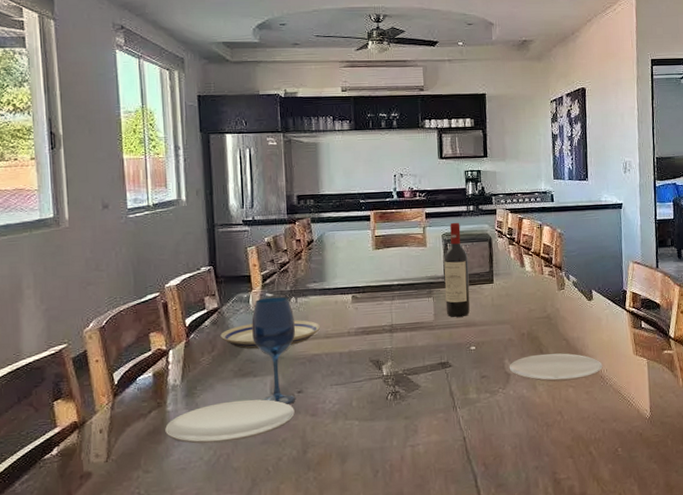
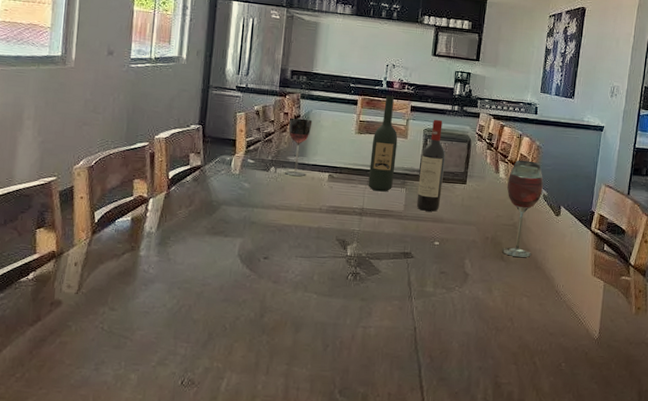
plate: present [165,399,295,444] -> none [135,256,258,295]
plate: present [220,320,321,350] -> none [199,185,295,213]
wineglass: present [252,296,296,404] -> none [228,163,271,268]
wineglass: none [302,243,329,303] -> present [285,118,313,176]
wine bottle: none [391,206,419,305] -> present [368,95,398,192]
plate: present [509,353,603,382] -> none [468,259,560,291]
wineglass: none [534,249,572,349] -> present [501,160,544,258]

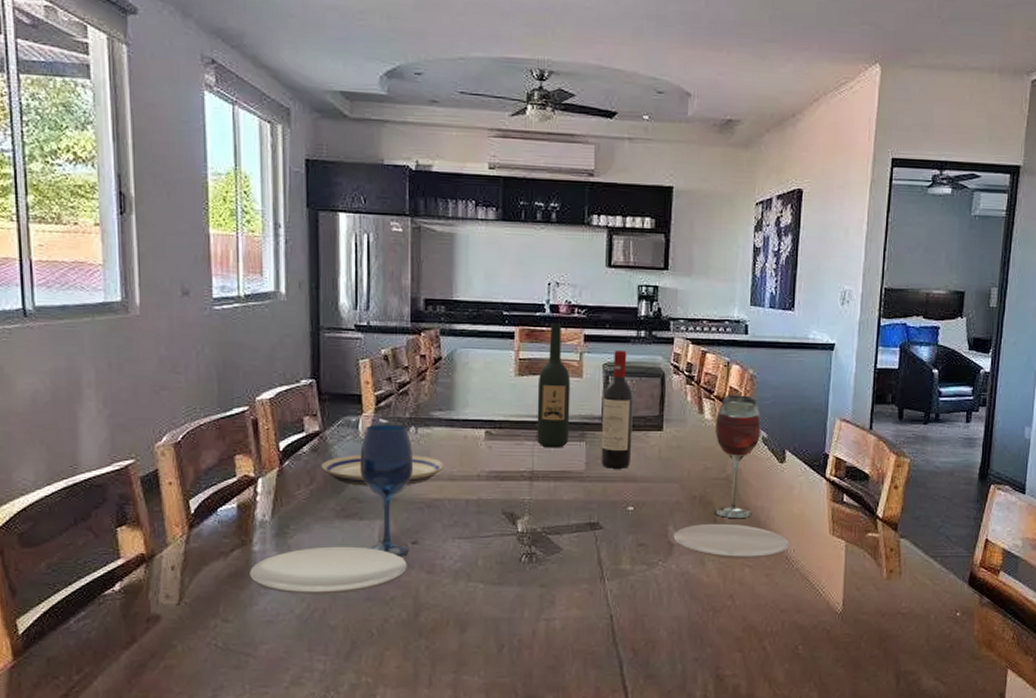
plate: none [135,256,258,295] -> present [250,546,407,595]
plate: none [199,185,295,213] -> present [321,454,445,486]
wineglass: none [228,163,271,268] -> present [360,424,414,556]
wineglass: present [285,118,313,176] -> none [427,361,458,435]
plate: none [468,259,560,291] -> present [673,523,790,558]

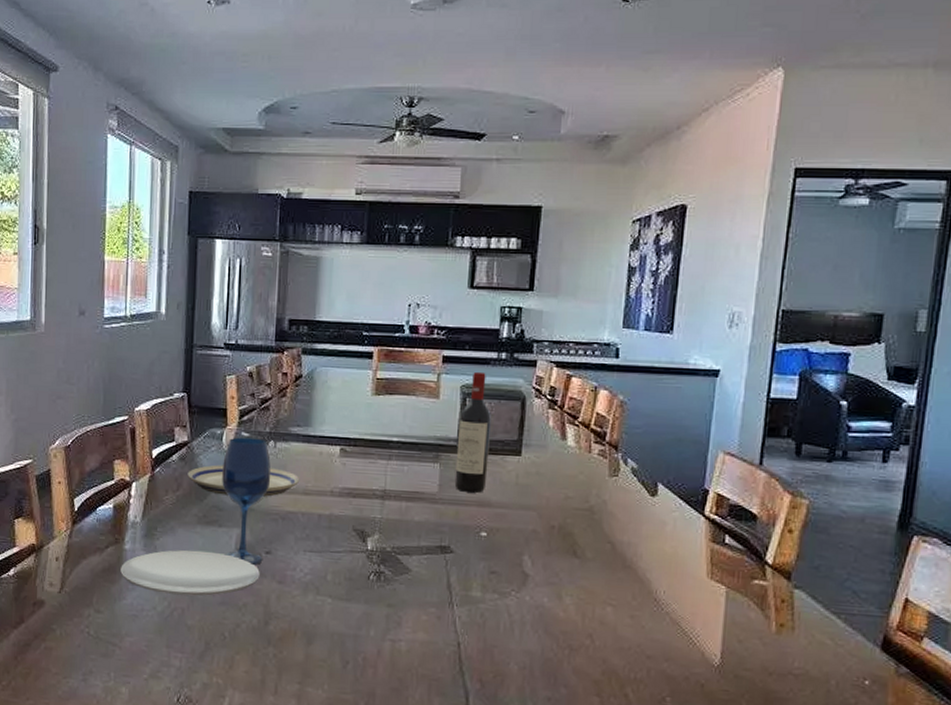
wine bottle: present [537,323,571,448] -> none [390,344,427,469]
plate: present [673,523,790,558] -> none [528,555,659,598]
wineglass: present [713,395,762,519] -> none [573,421,632,554]

